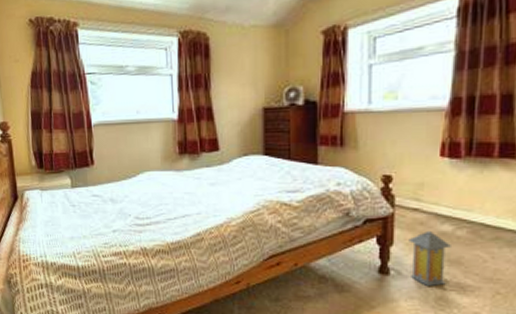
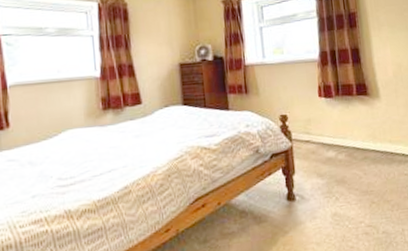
lantern: present [409,232,451,286] -> none [306,158,337,205]

